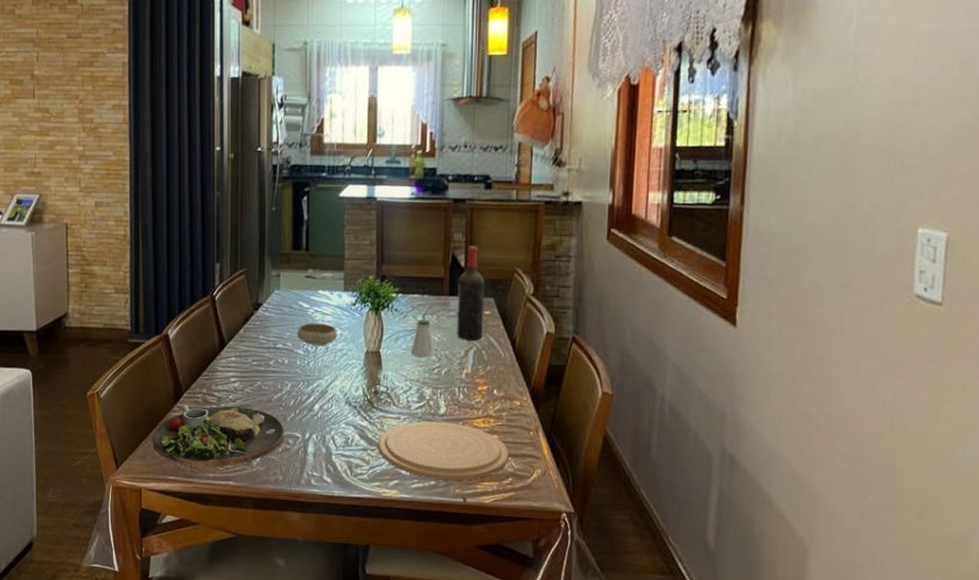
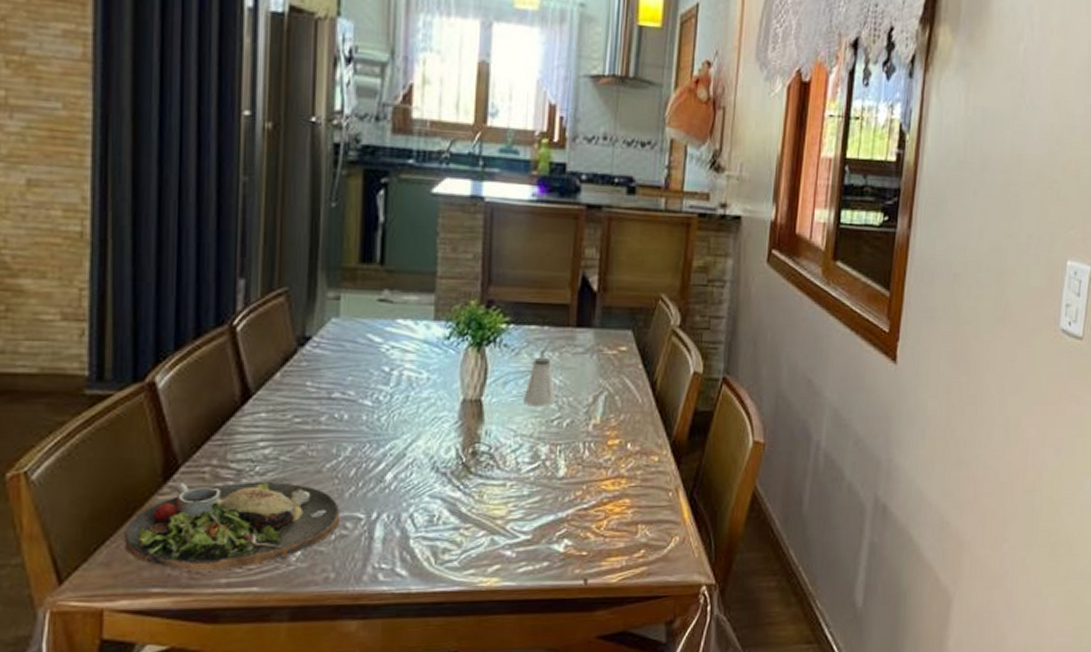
bowl: present [297,323,338,345] -> none [363,363,423,393]
plate: present [378,421,509,480] -> none [474,487,642,559]
wine bottle: present [457,246,485,341] -> none [584,265,623,384]

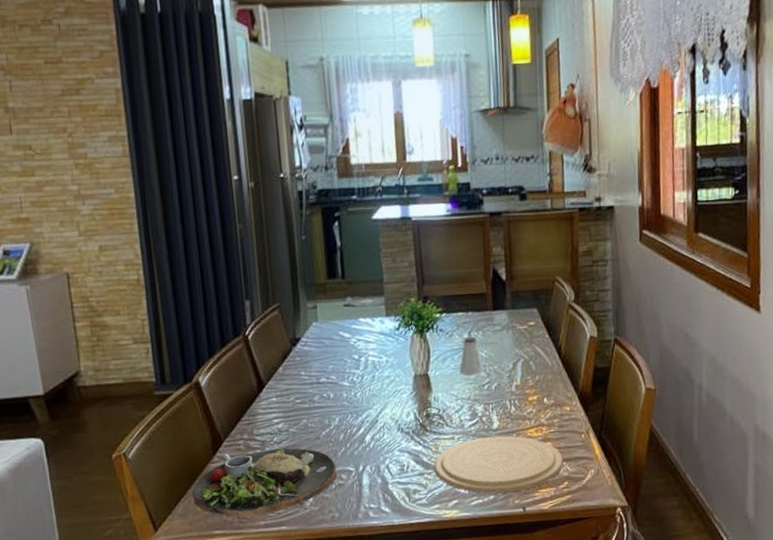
plate: none [474,487,642,559] -> present [434,435,563,494]

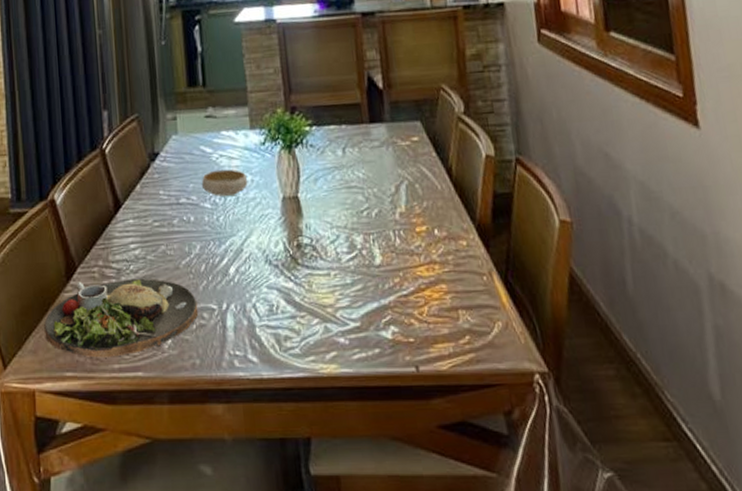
bowl: none [340,351,383,376] -> present [201,169,248,196]
plate: present [434,435,563,494] -> none [307,274,463,346]
saltshaker: present [459,336,485,375] -> none [333,153,363,199]

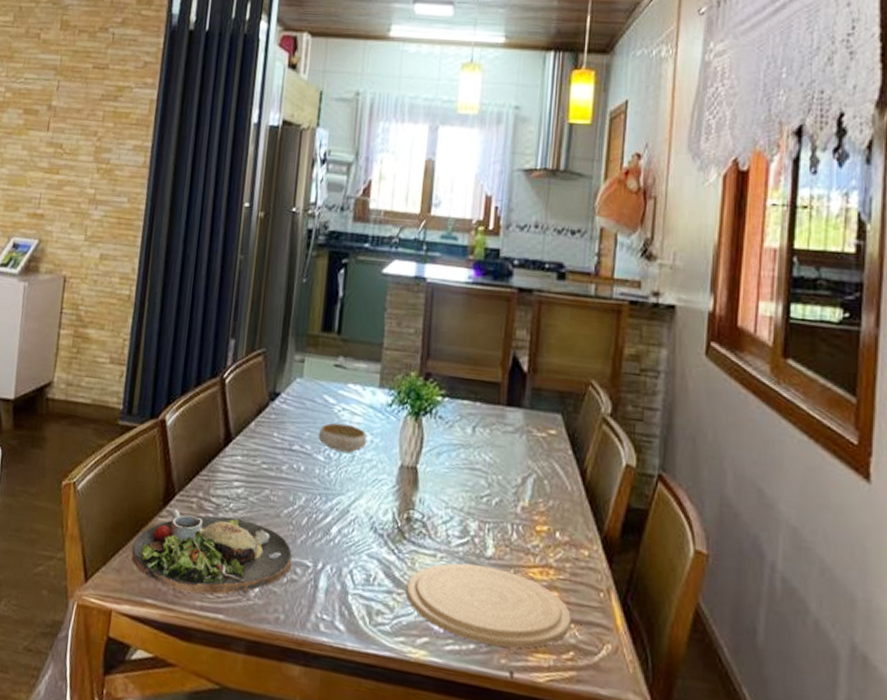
plate: none [307,274,463,346] -> present [406,563,571,648]

